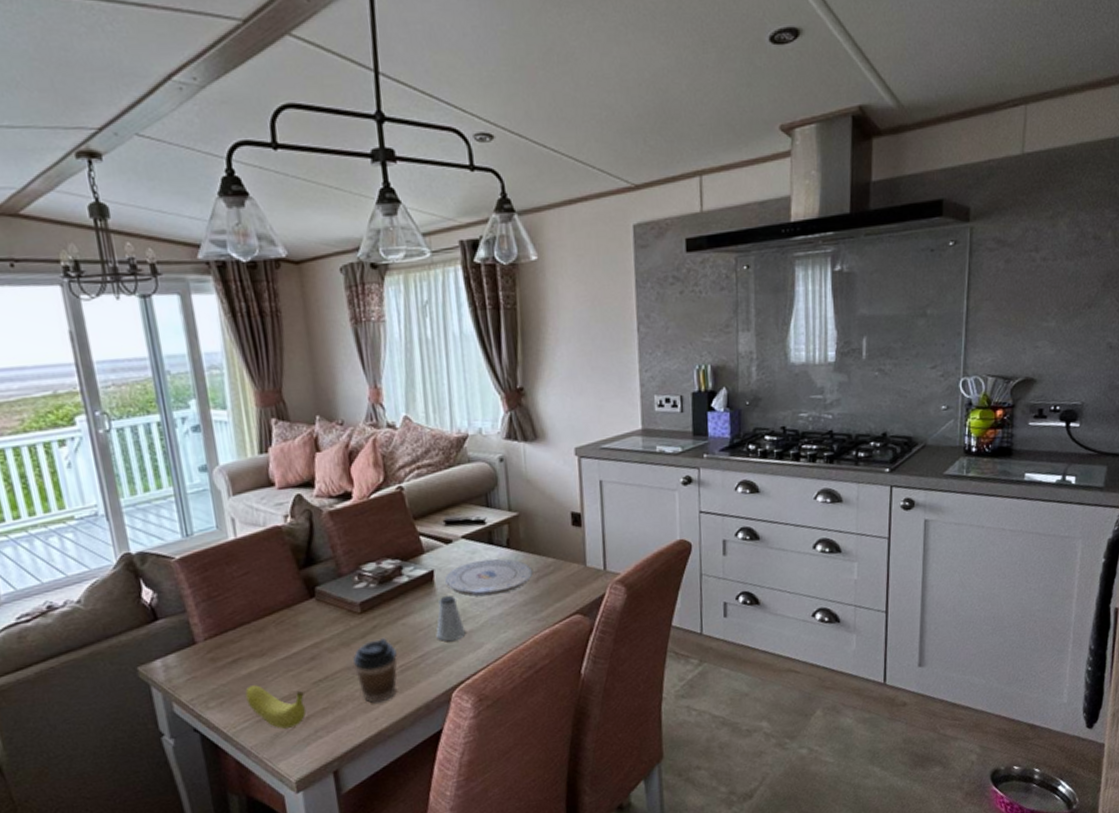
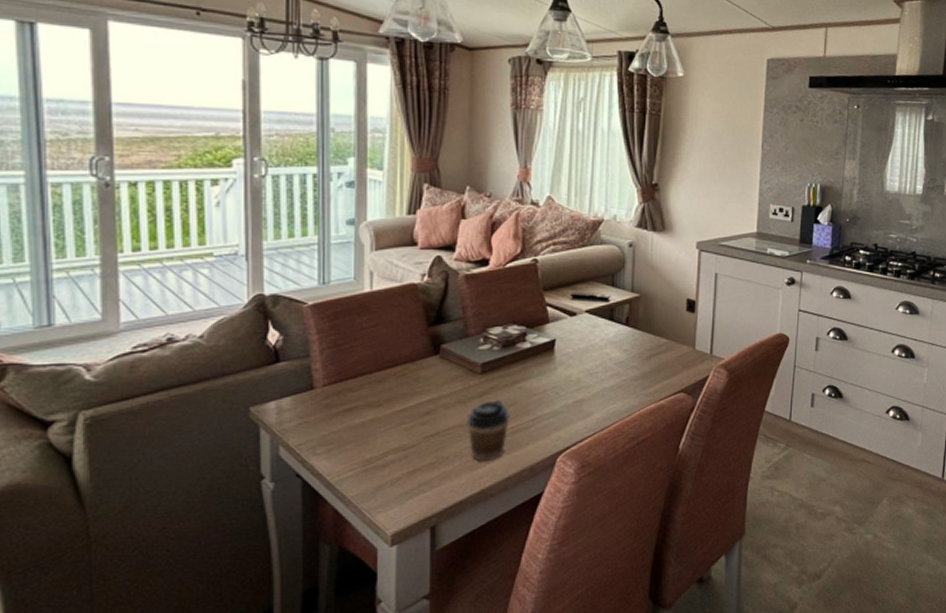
fruit: present [245,685,307,729] -> none [355,435,414,481]
saltshaker: present [436,595,466,642] -> none [549,364,578,408]
plate: present [445,558,533,597] -> none [565,334,647,368]

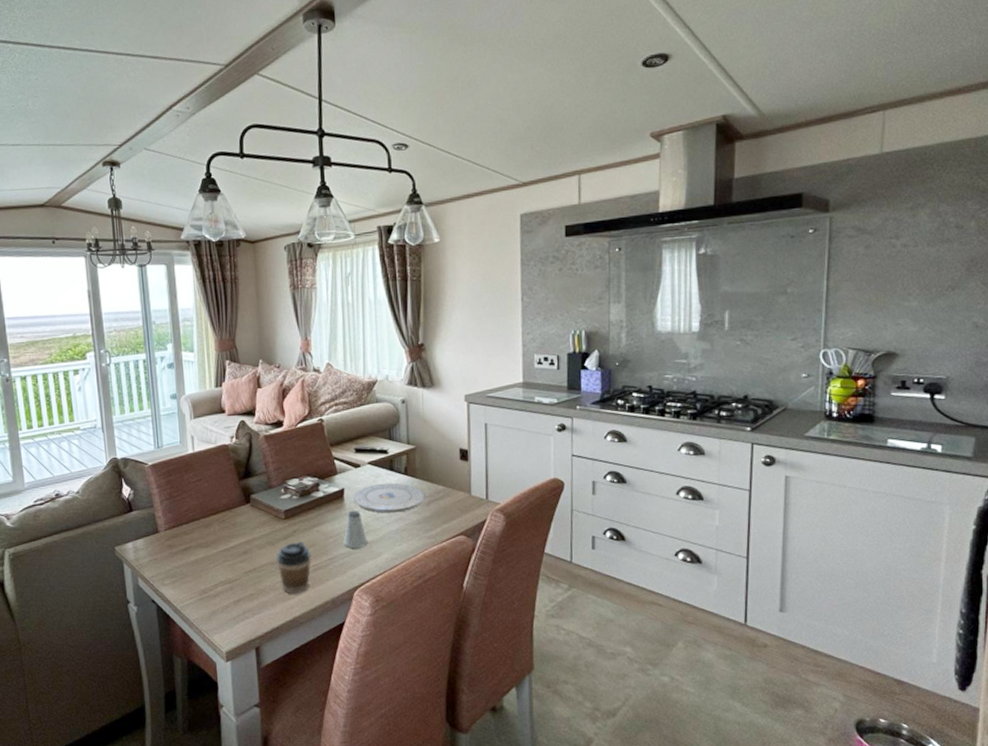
saltshaker: none [549,364,578,408] -> present [343,510,368,549]
plate: none [565,334,647,368] -> present [353,482,426,514]

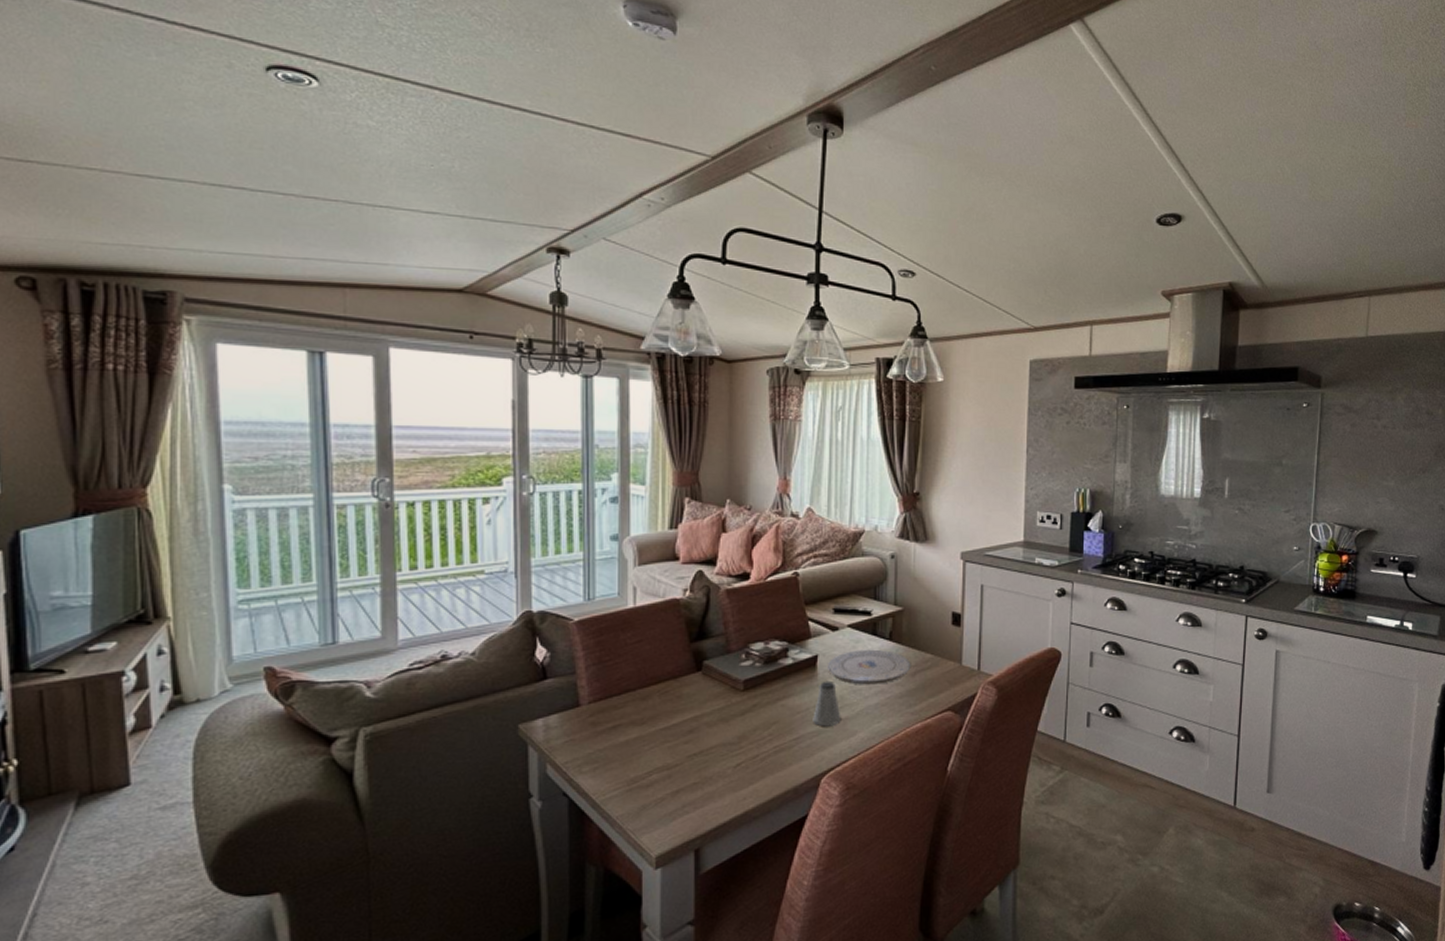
coffee cup: present [277,540,311,594] -> none [730,716,772,783]

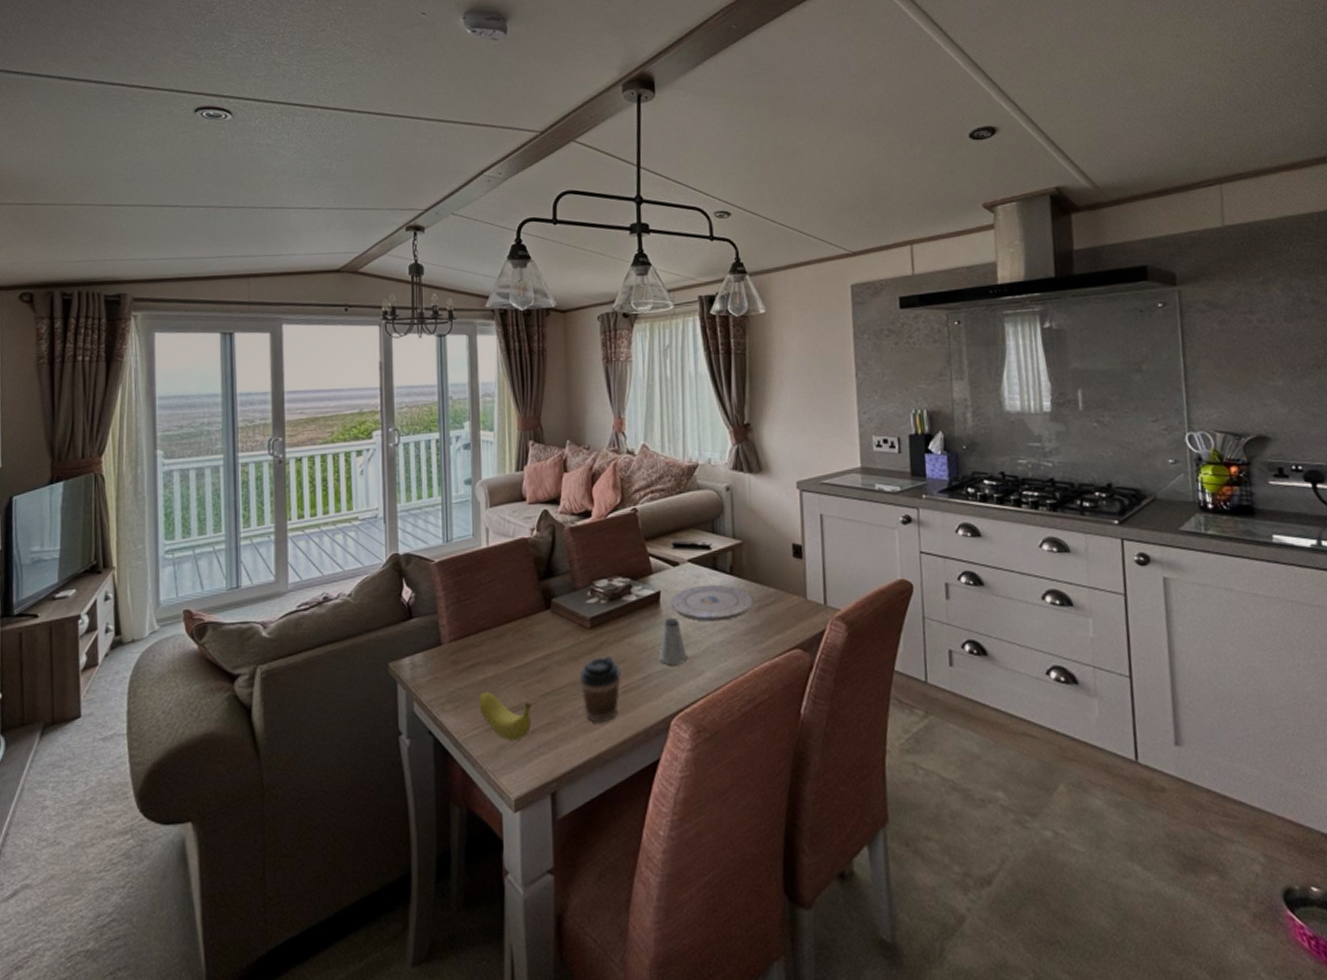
fruit: none [620,753,677,801] -> present [479,692,532,741]
coffee cup: none [730,716,772,783] -> present [580,655,621,723]

